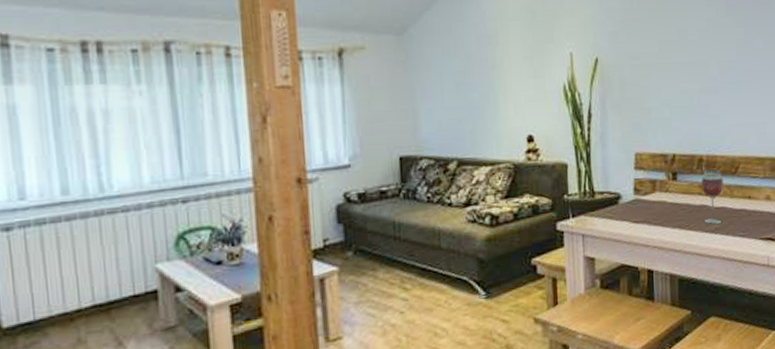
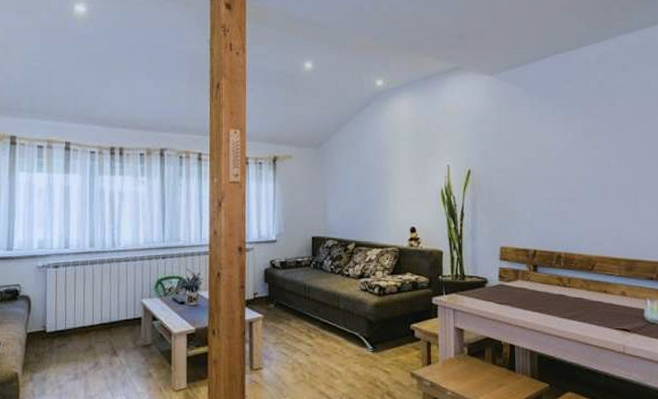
wineglass: present [701,169,724,224] -> none [559,265,581,311]

